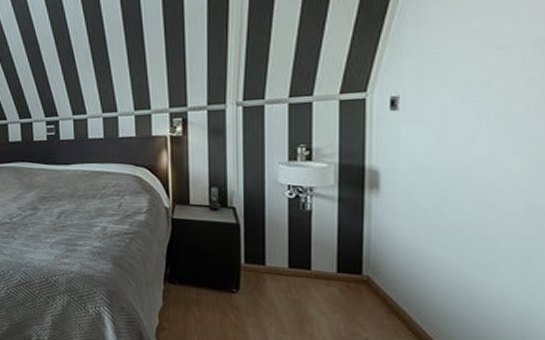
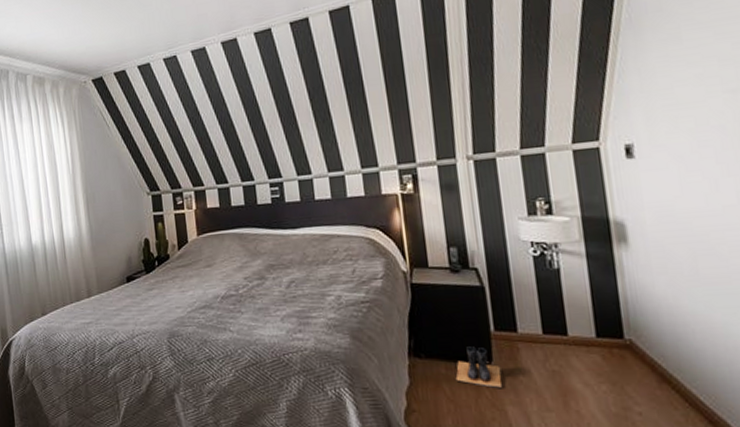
boots: none [204,276,247,313] -> present [455,346,503,389]

